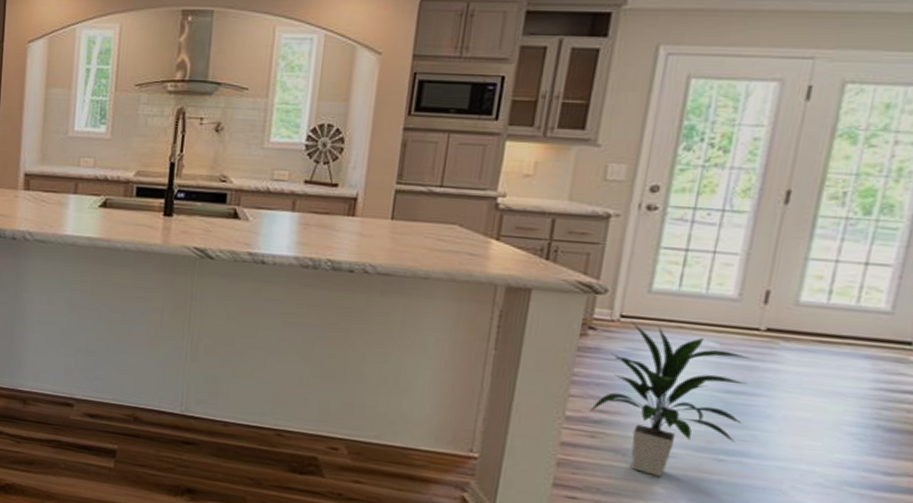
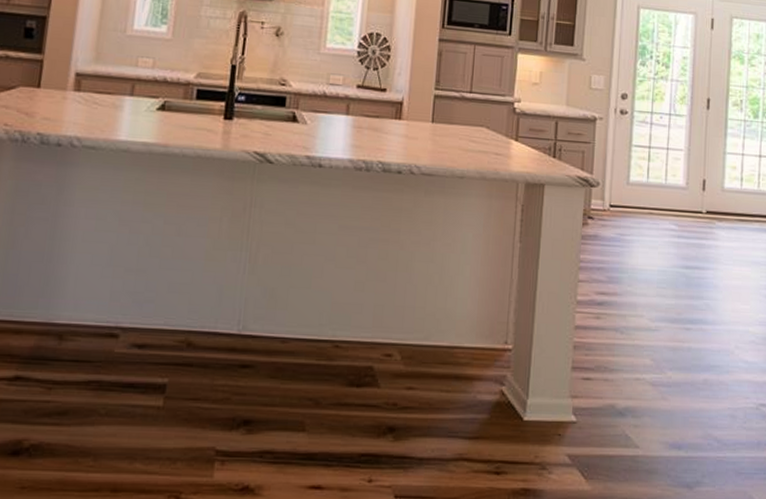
indoor plant: present [588,320,751,476] -> none [593,209,699,349]

